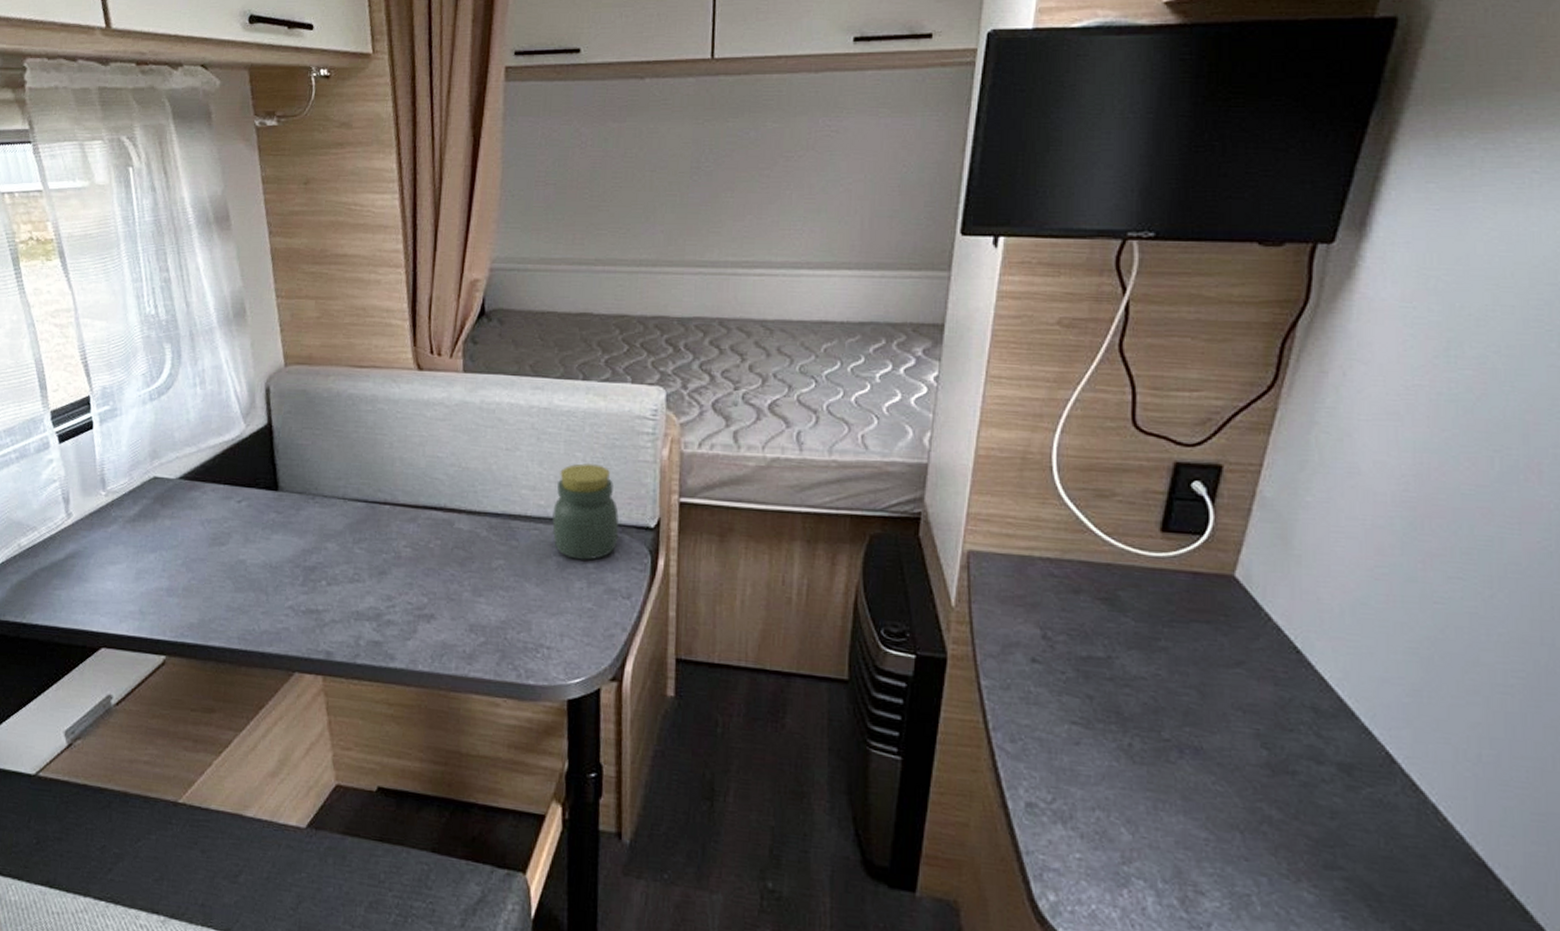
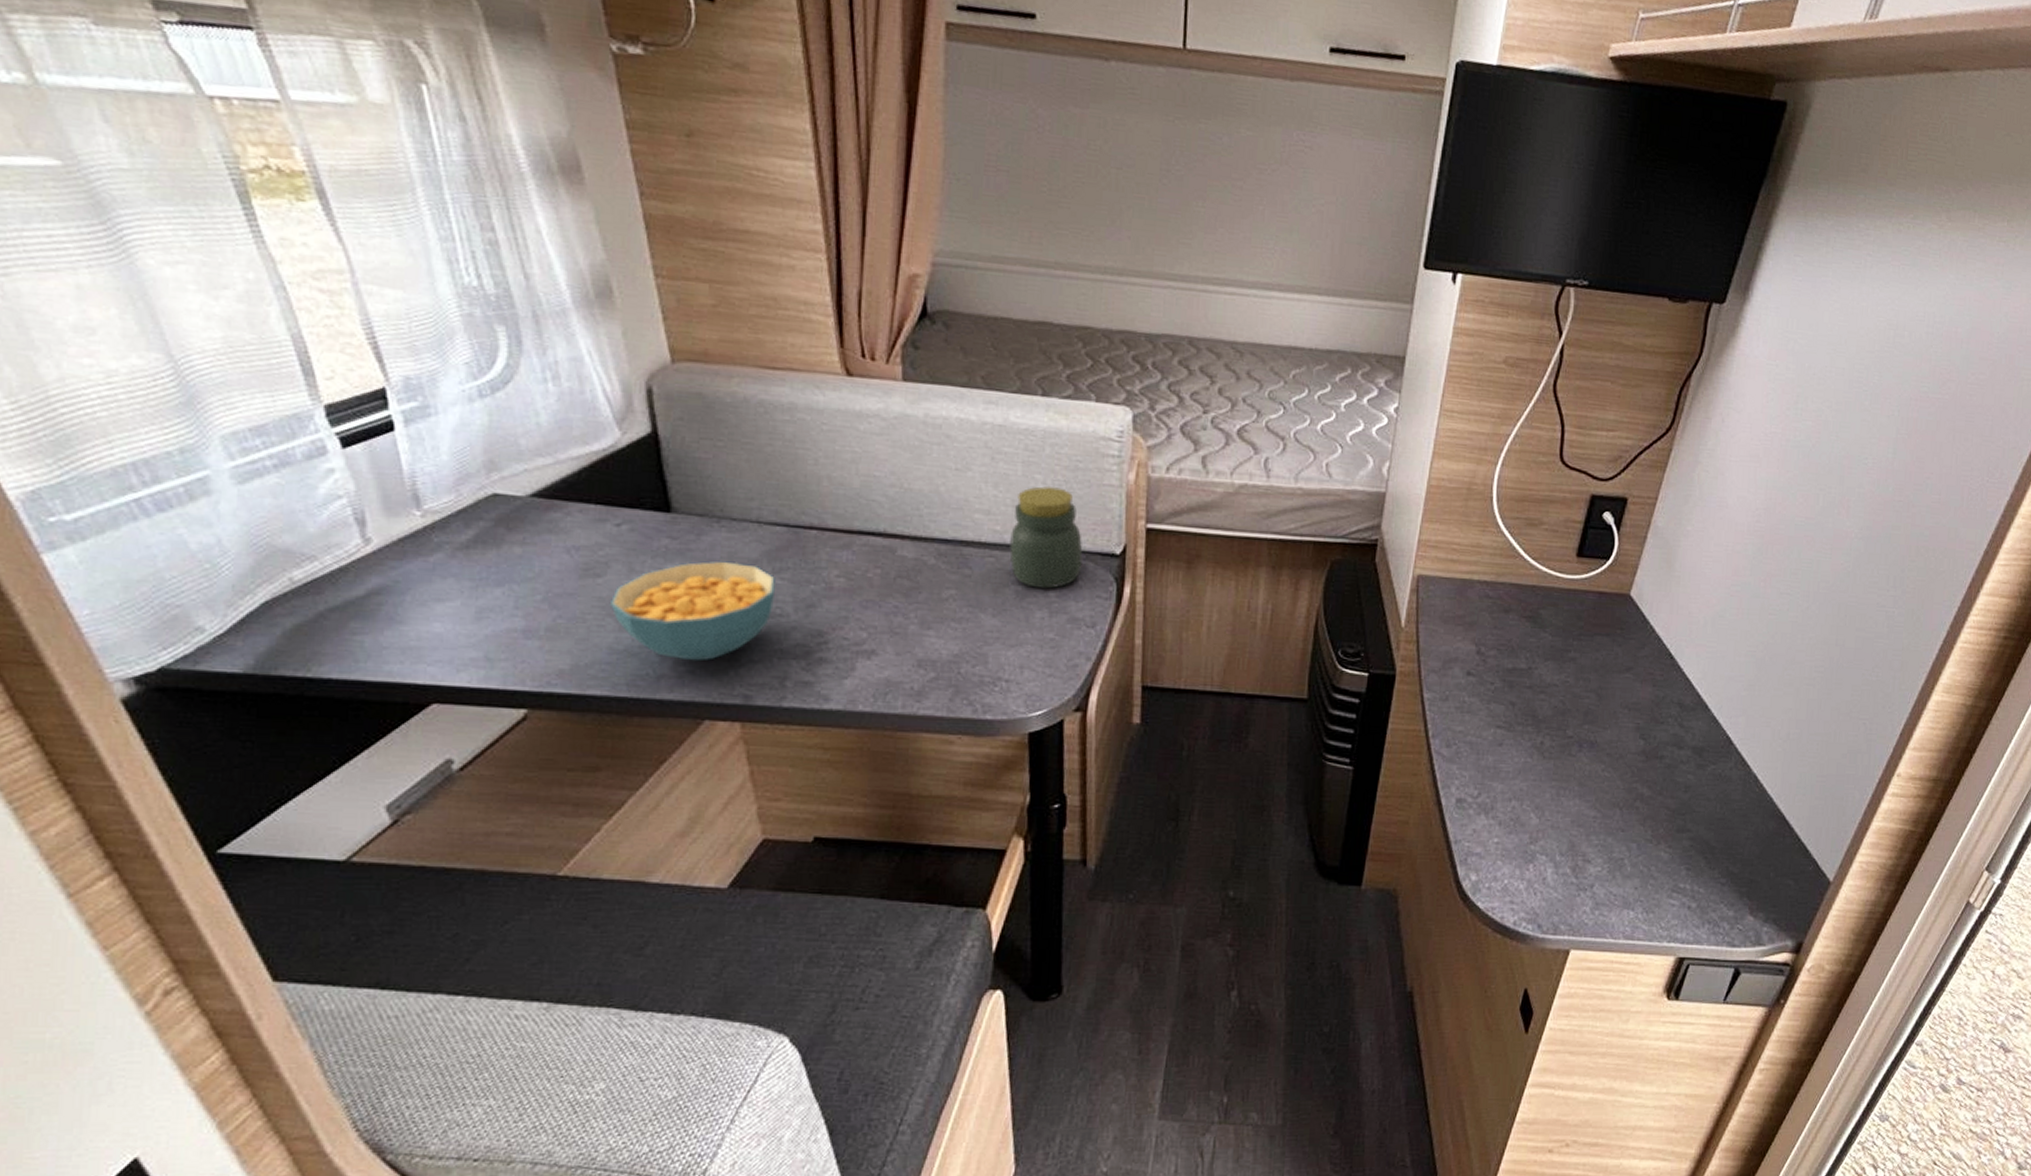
cereal bowl: none [230,532,356,620] -> present [611,561,777,662]

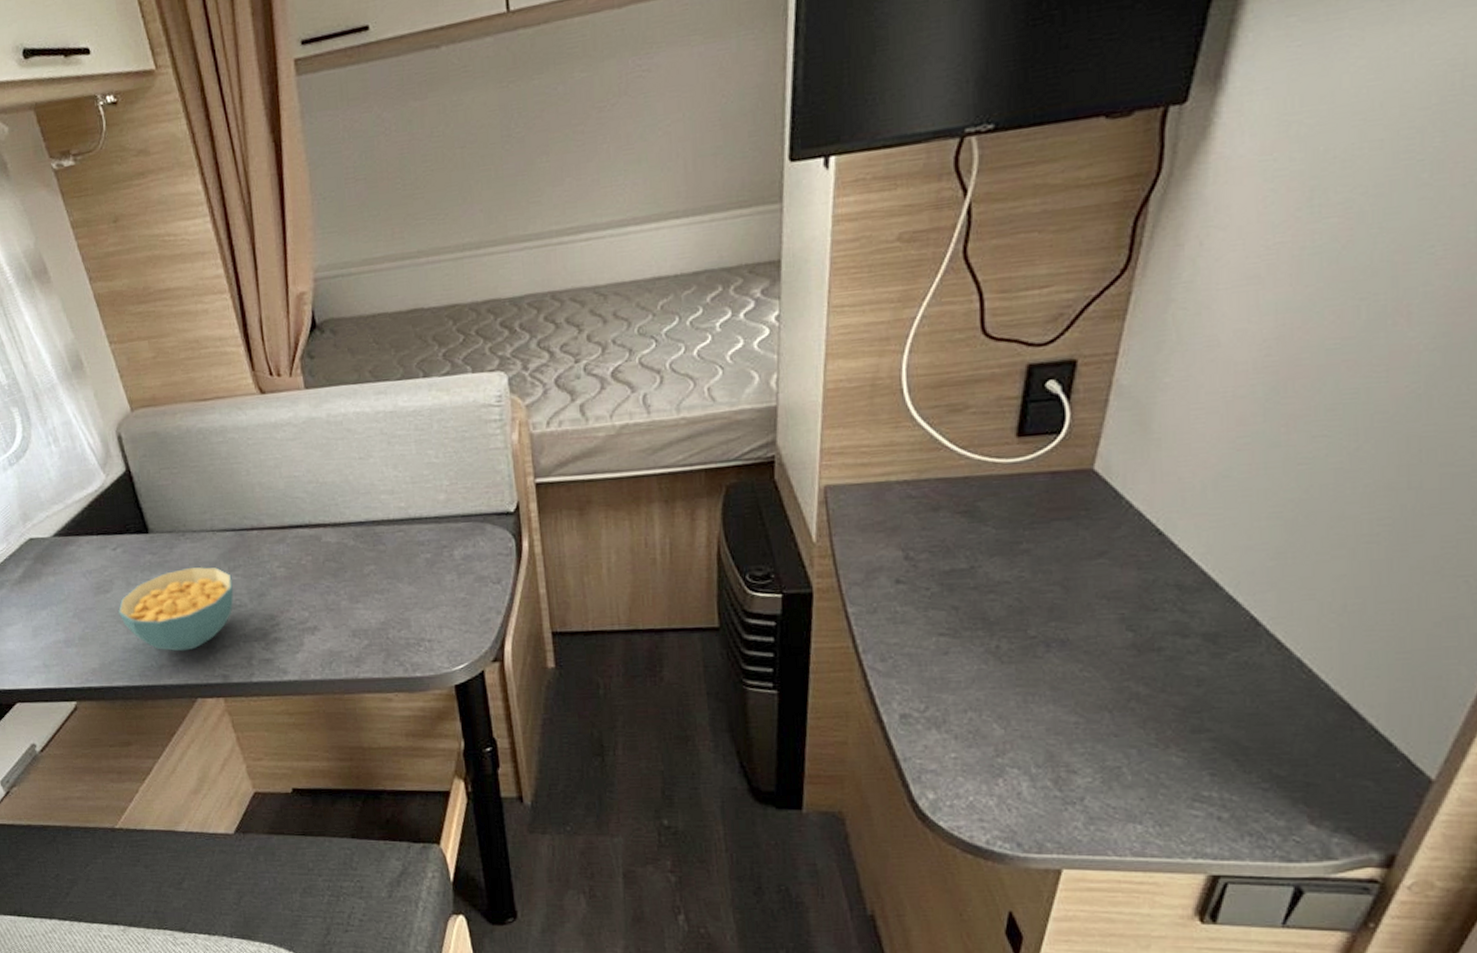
jar: present [1009,485,1084,589] -> none [414,458,481,554]

